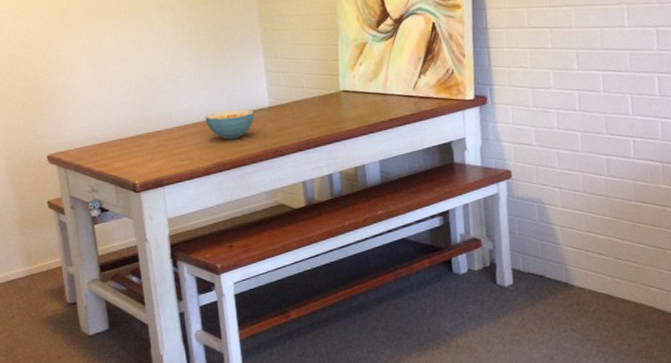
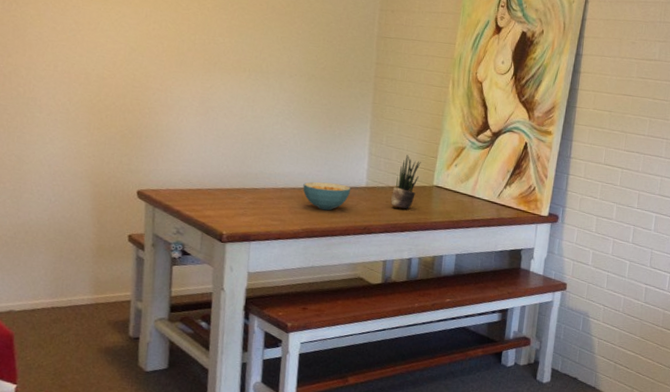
potted plant: none [297,64,323,123] -> present [391,155,421,210]

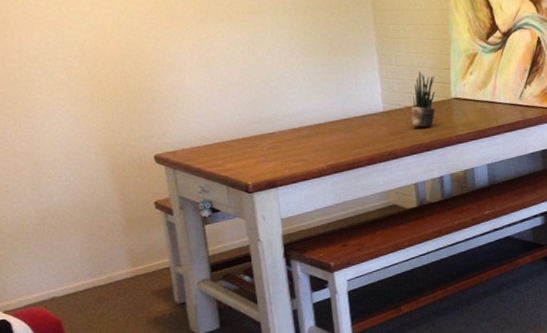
cereal bowl: present [303,181,351,211] -> none [319,113,369,143]

